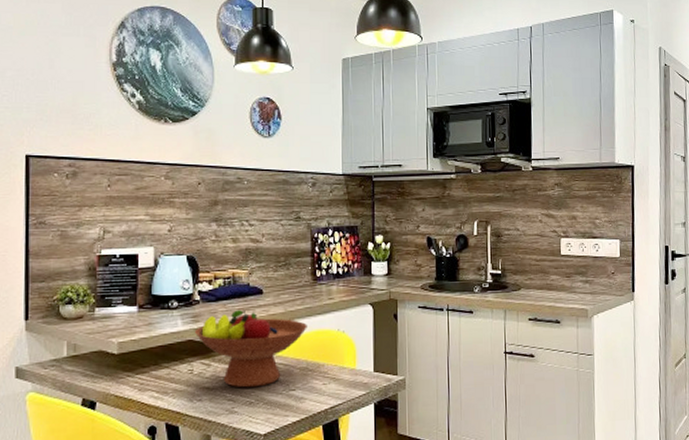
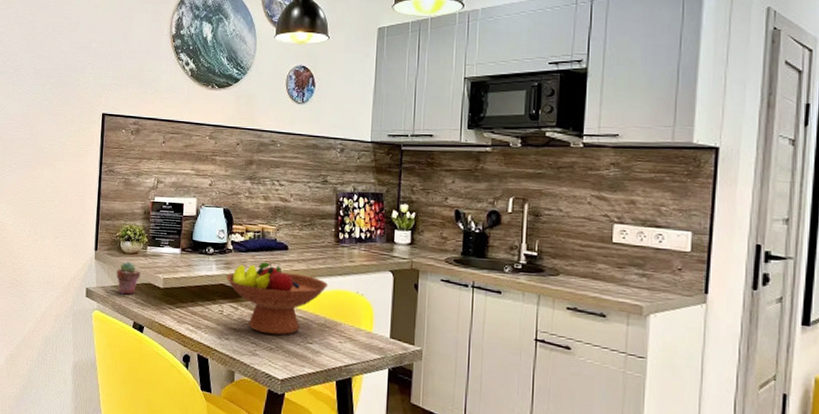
potted succulent: none [56,329,88,369] -> present [116,262,141,295]

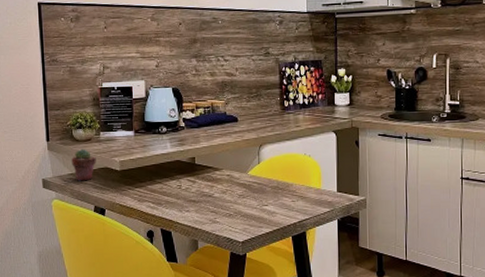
fruit bowl: present [226,262,328,335] -> none [181,135,277,202]

